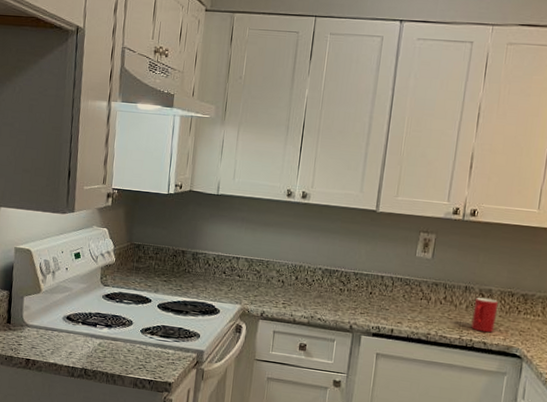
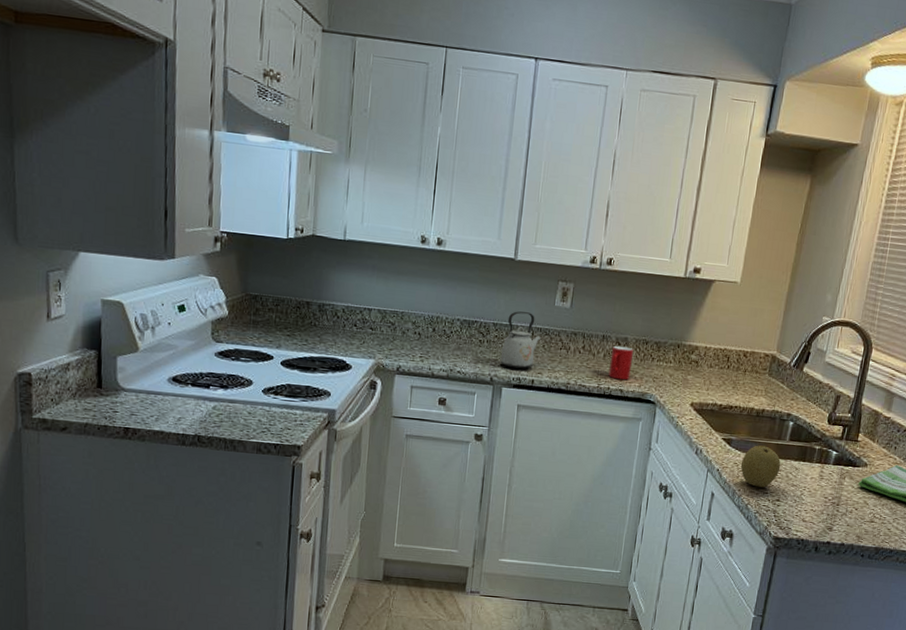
kettle: none [359,261,402,319] -> present [500,311,542,370]

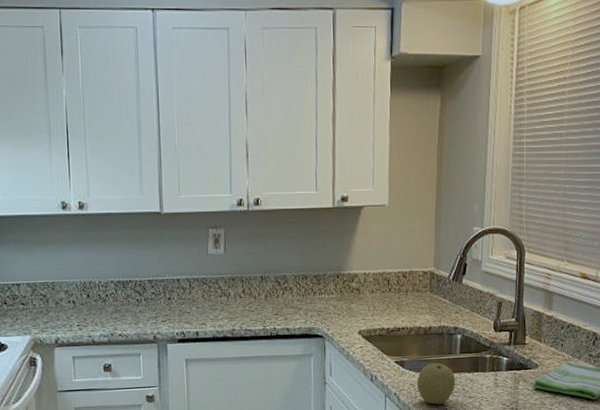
kettle: present [500,311,542,370] -> none [160,264,200,324]
cup: present [608,345,634,380] -> none [272,284,295,319]

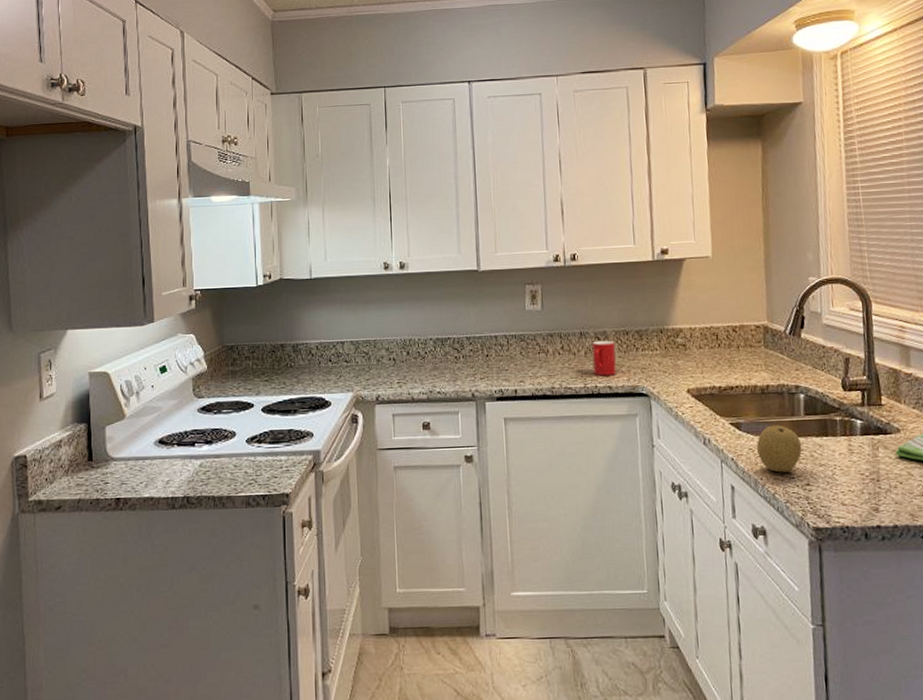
cup: none [272,284,295,319] -> present [592,340,616,376]

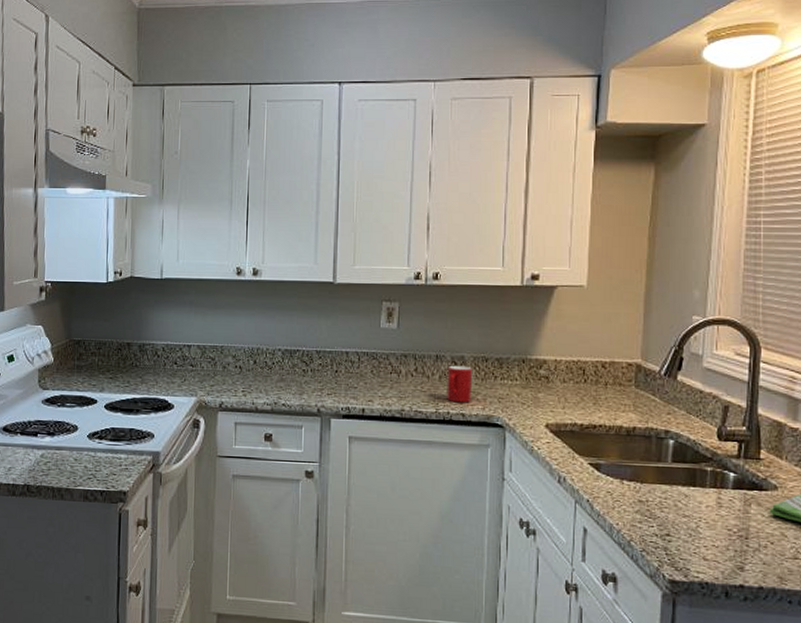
fruit: present [756,425,802,473] -> none [615,469,666,520]

